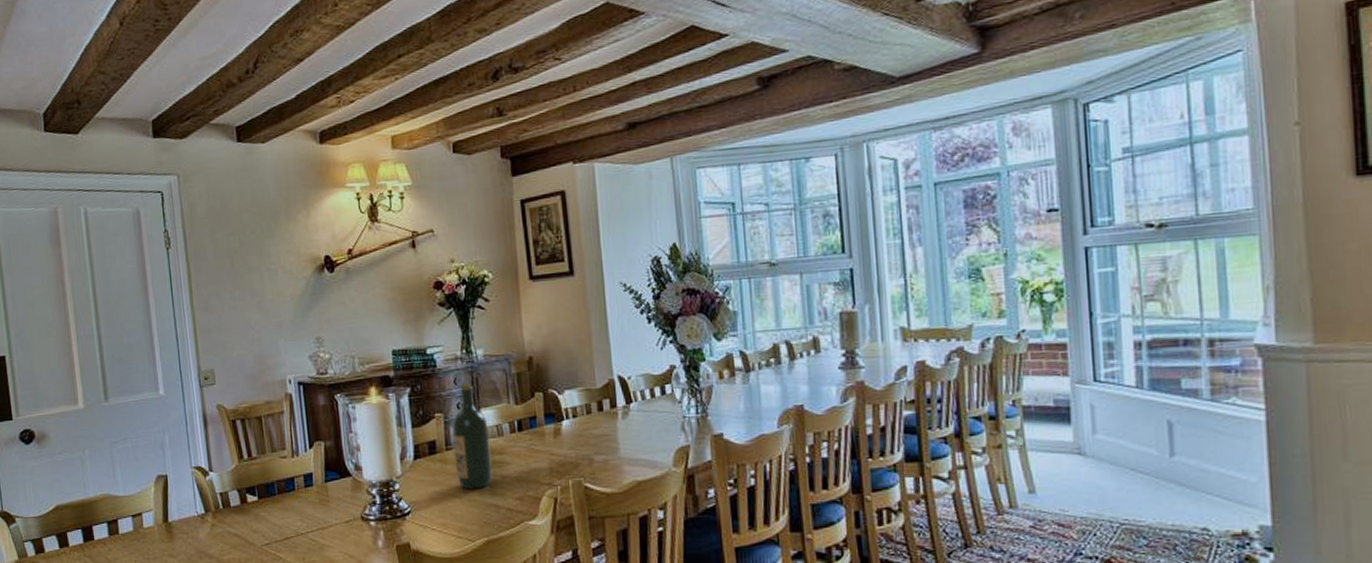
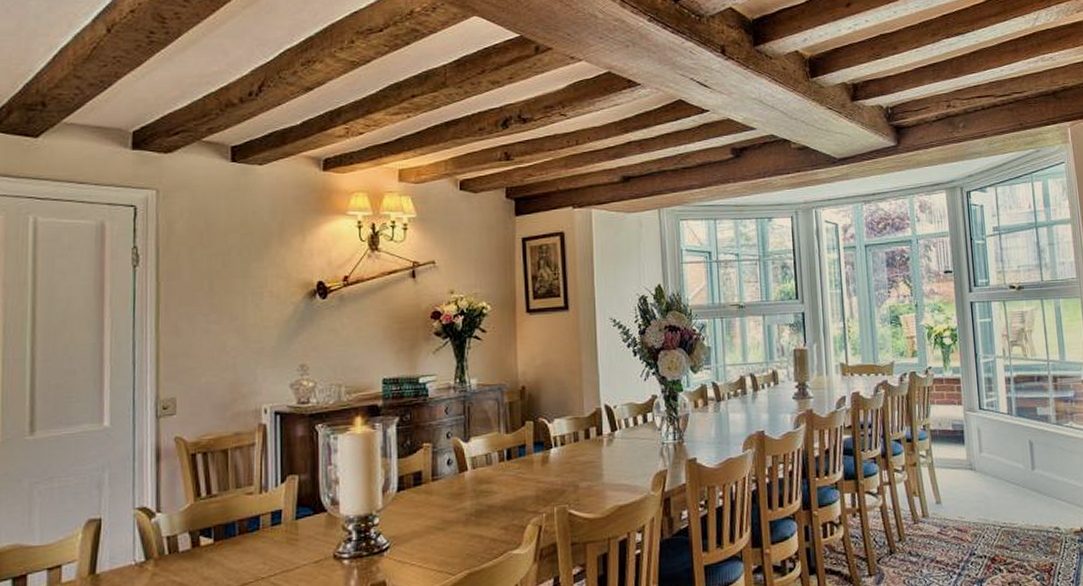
wine bottle: present [452,384,492,489] -> none [440,413,478,521]

